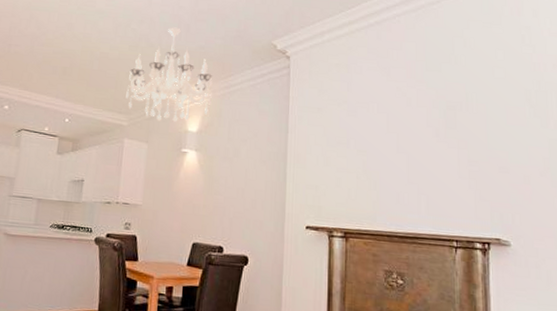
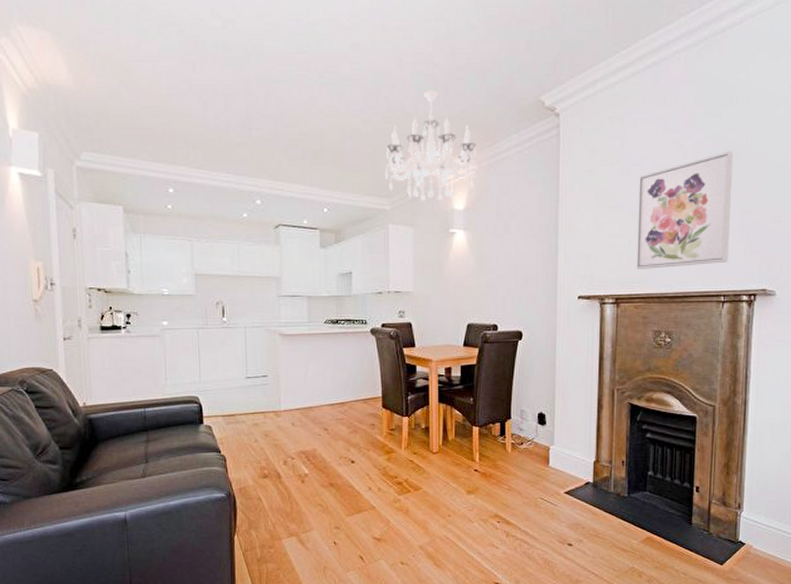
wall art: none [365,102,458,208] -> present [636,150,734,269]

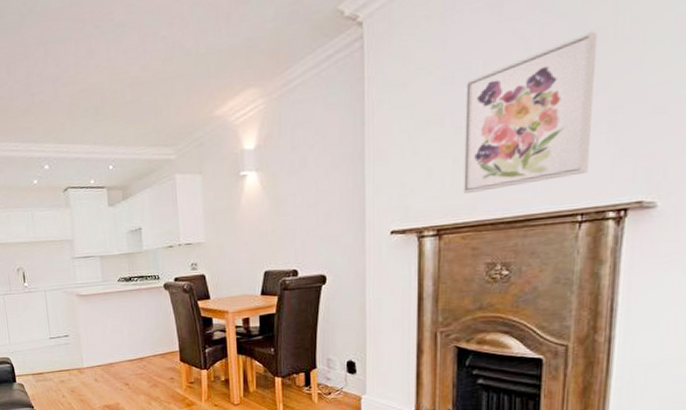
chandelier: present [385,90,477,202] -> none [168,20,268,146]

